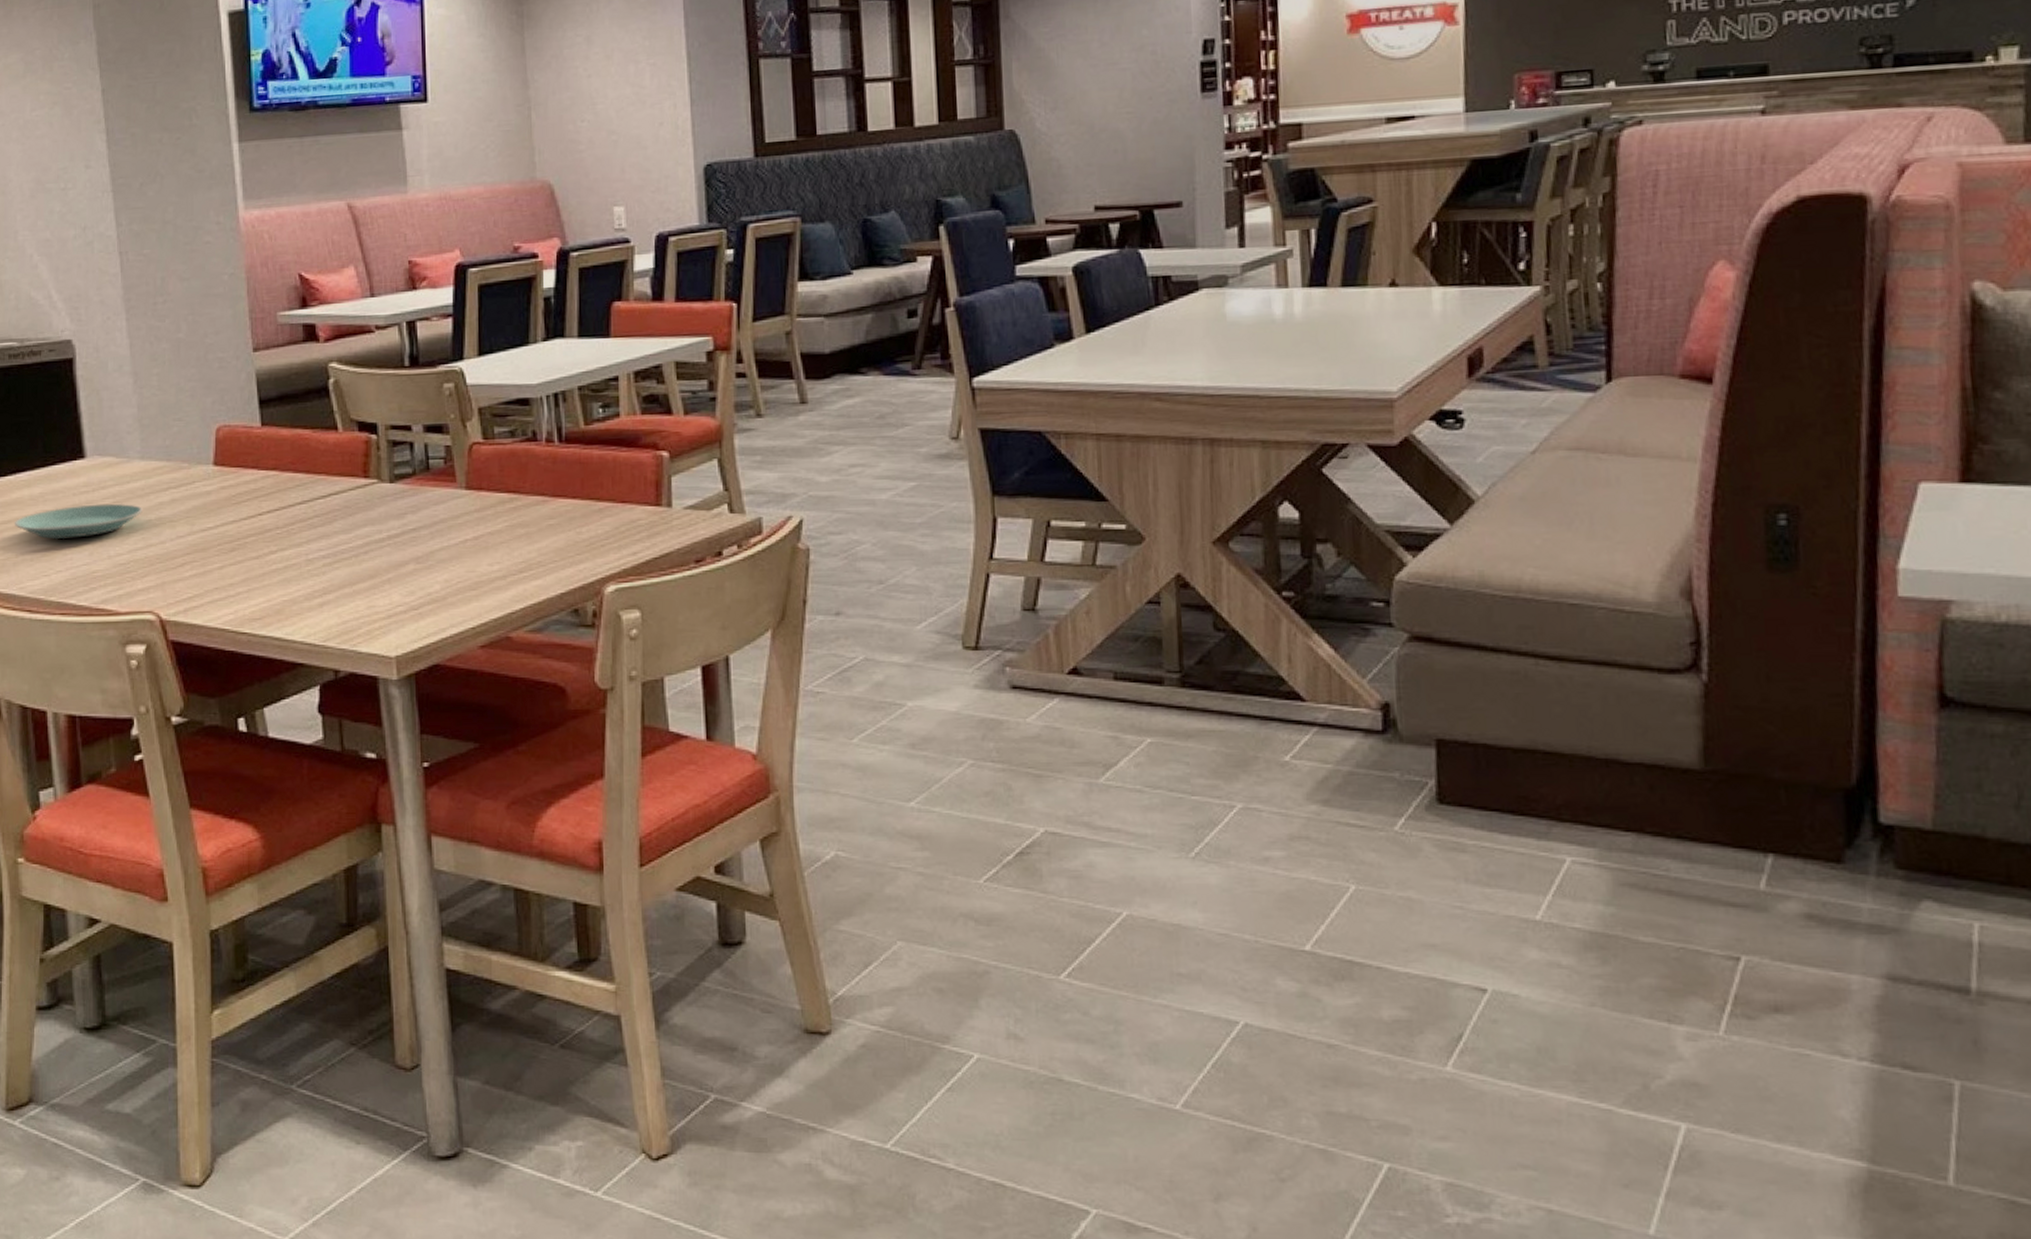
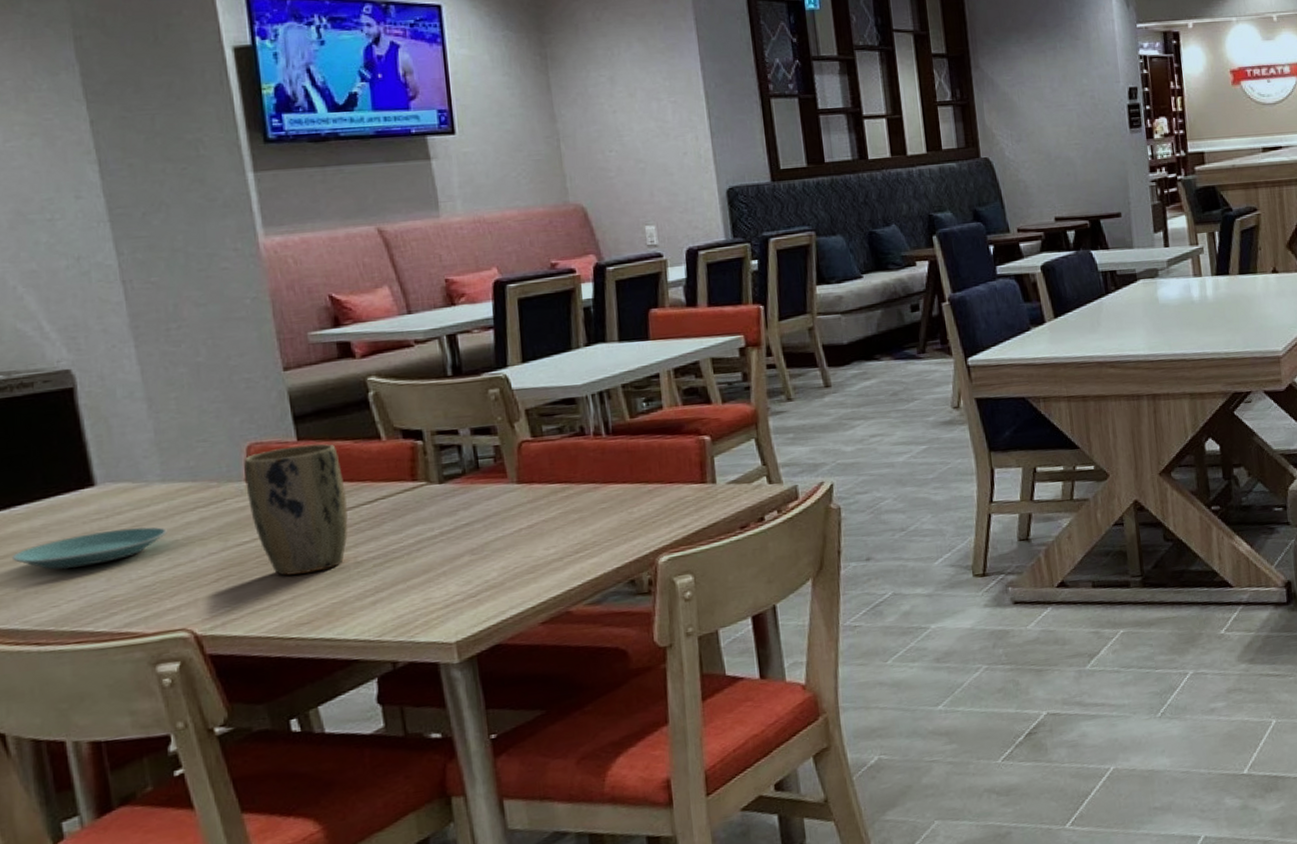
plant pot: none [212,430,303,567] -> present [244,443,348,576]

